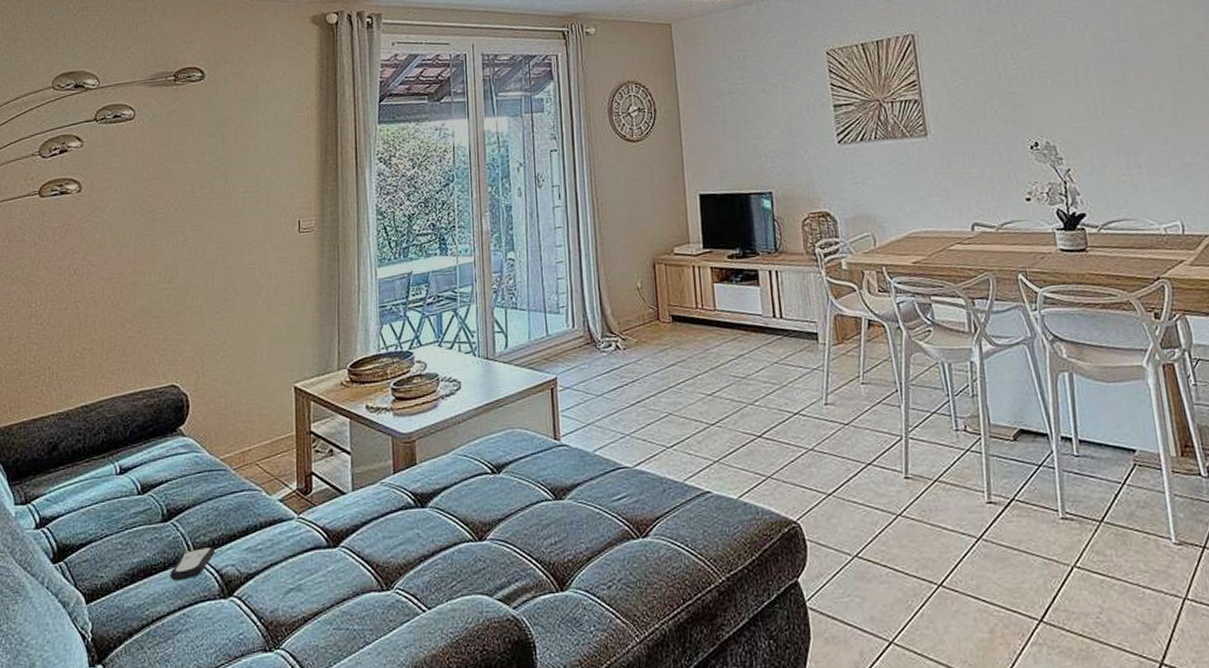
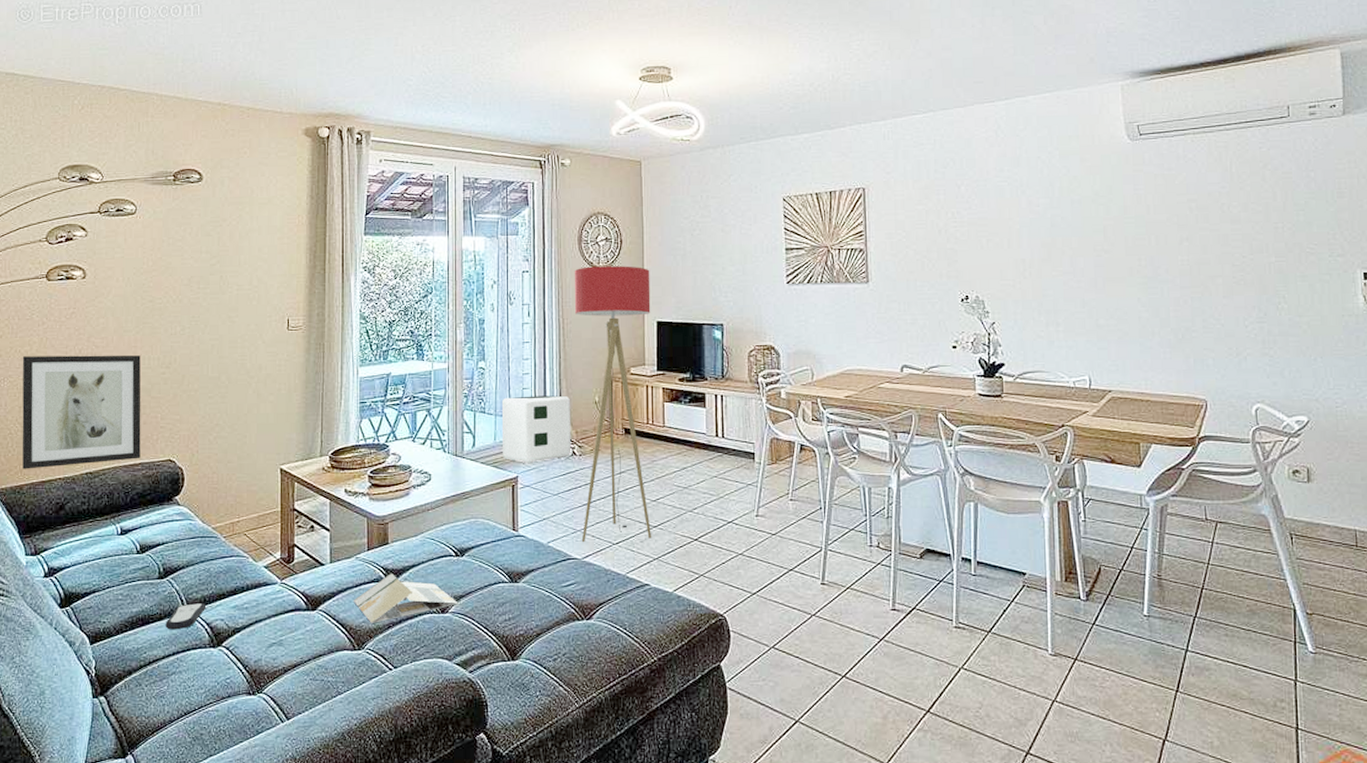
wall art: none [11,272,142,407] -> present [22,355,141,469]
brochure: none [379,498,497,558] -> present [353,573,458,623]
air purifier: none [534,283,615,363] -> present [501,395,572,464]
floor lamp: none [606,136,711,449] -> present [574,266,652,543]

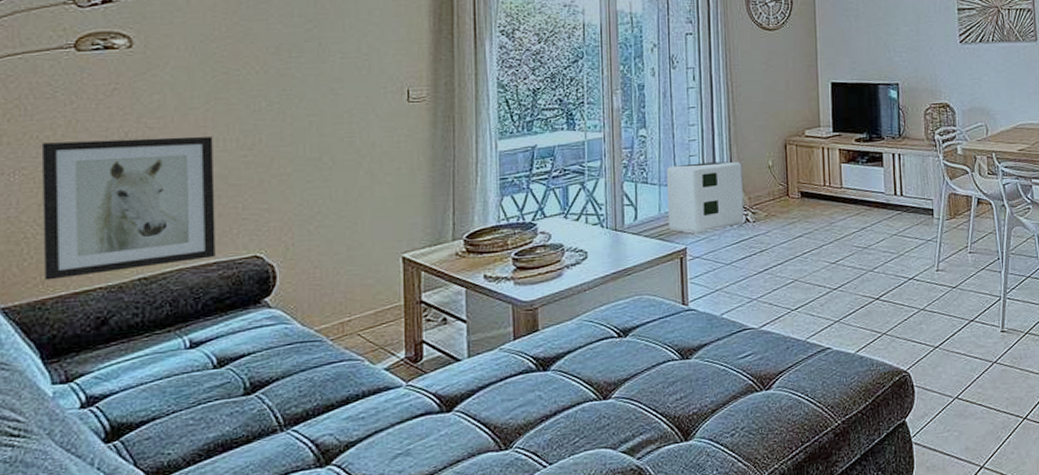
remote control: present [165,603,207,630] -> none [254,418,310,454]
brochure: present [353,573,458,623] -> none [497,362,623,419]
floor lamp: present [574,266,652,543] -> none [742,27,833,312]

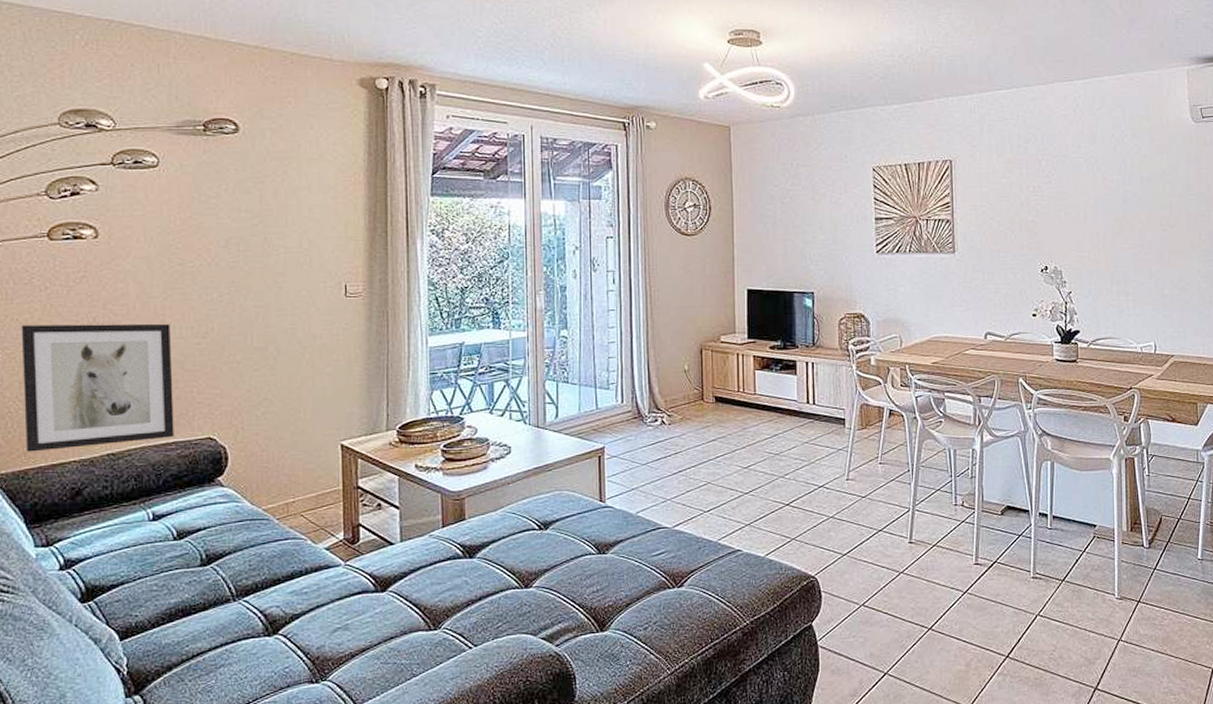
air purifier: present [666,161,745,234] -> none [586,364,661,434]

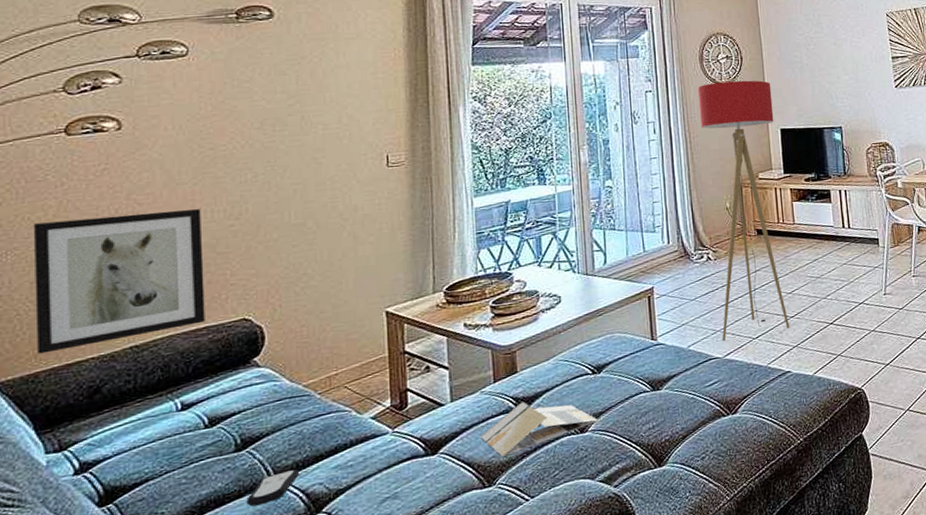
remote control: none [210,590,259,620] -> present [246,469,300,507]
brochure: none [427,550,543,602] -> present [480,402,598,457]
floor lamp: none [661,233,744,512] -> present [697,80,790,342]

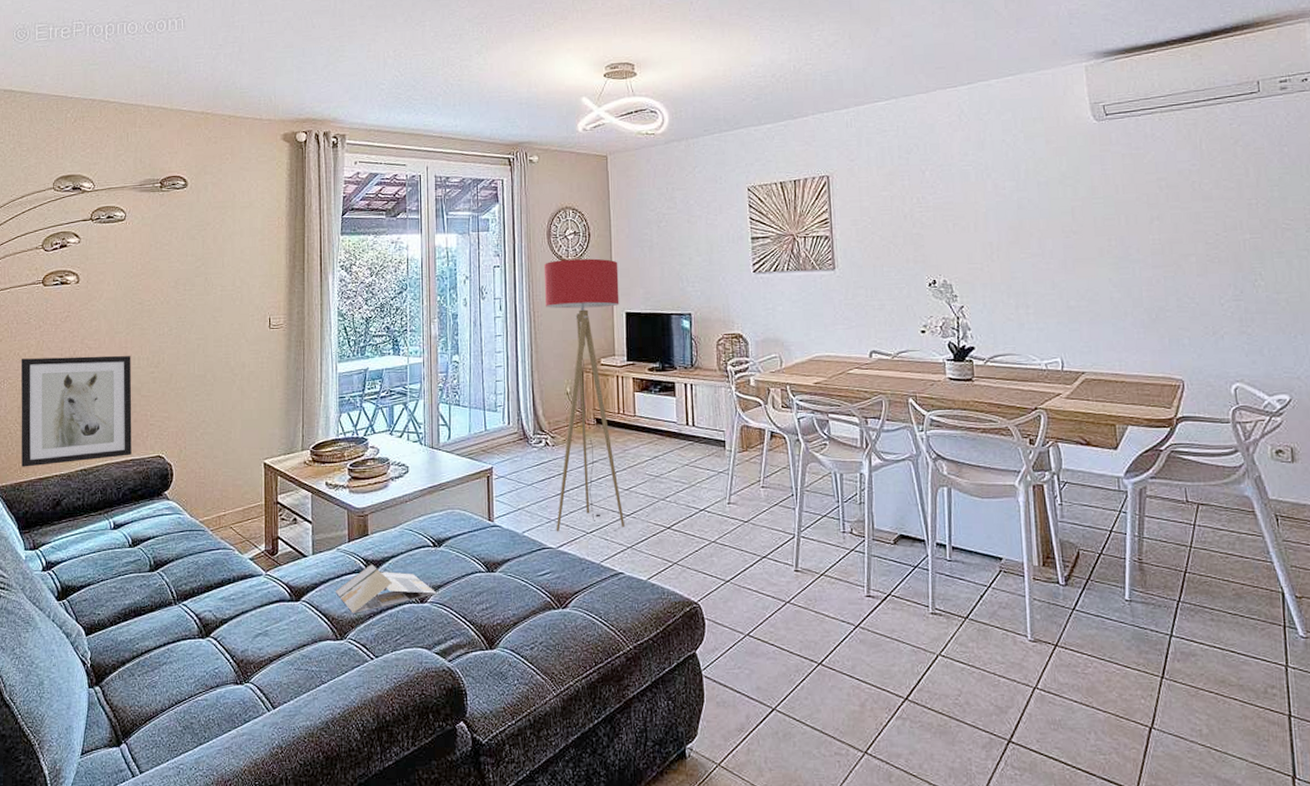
remote control: present [246,469,300,507] -> none [156,595,195,621]

